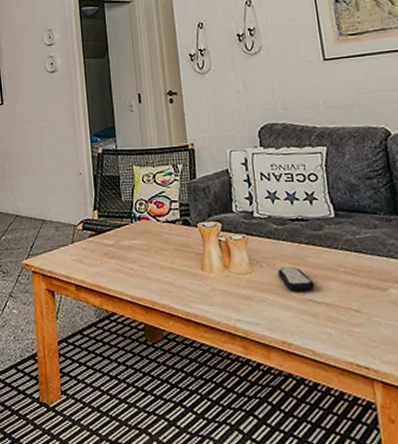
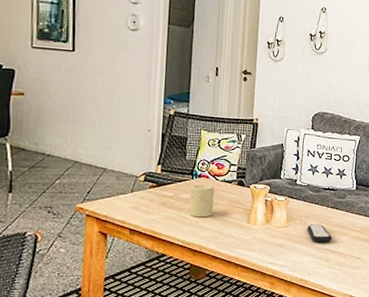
candle: none [131,227,161,268] -> present [190,184,215,218]

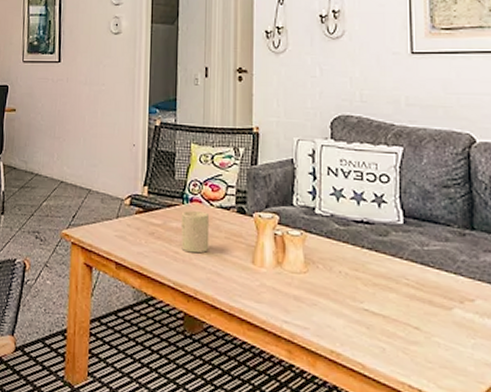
remote control: present [307,224,332,242] -> none [334,271,372,300]

